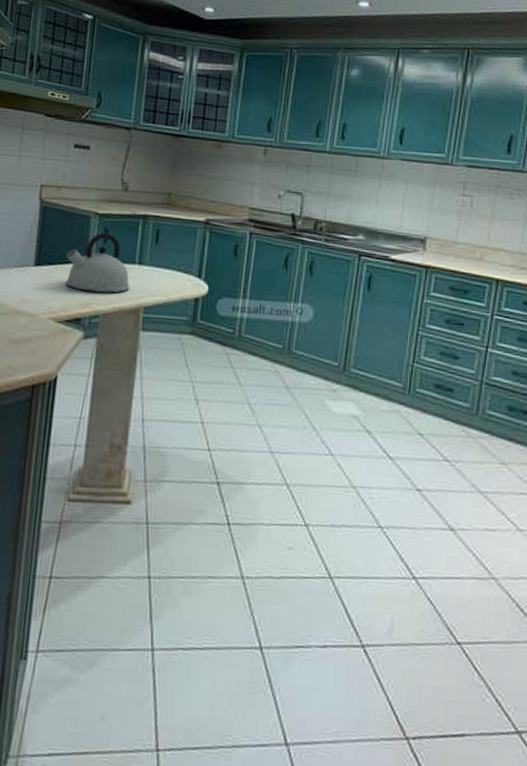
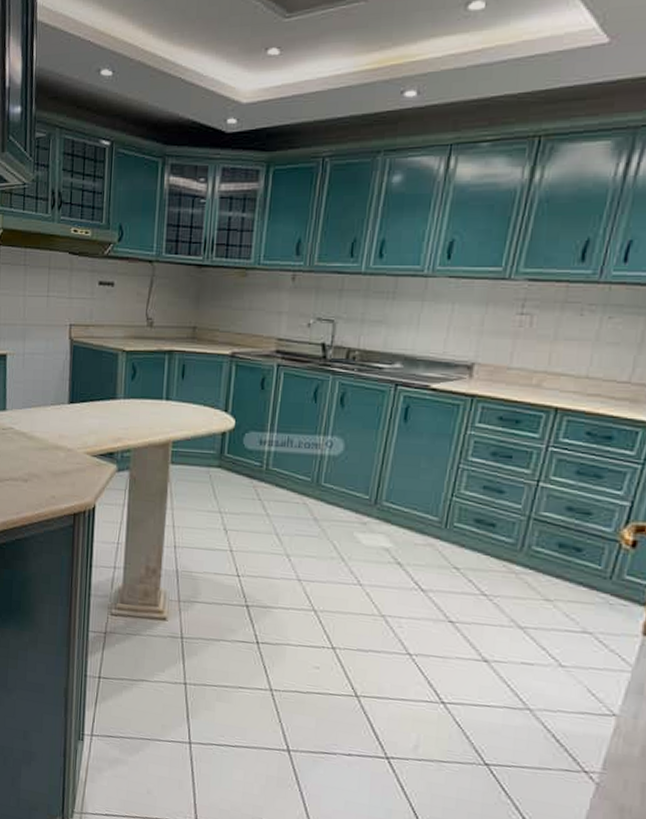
kettle: present [65,232,130,293] -> none [97,369,159,428]

